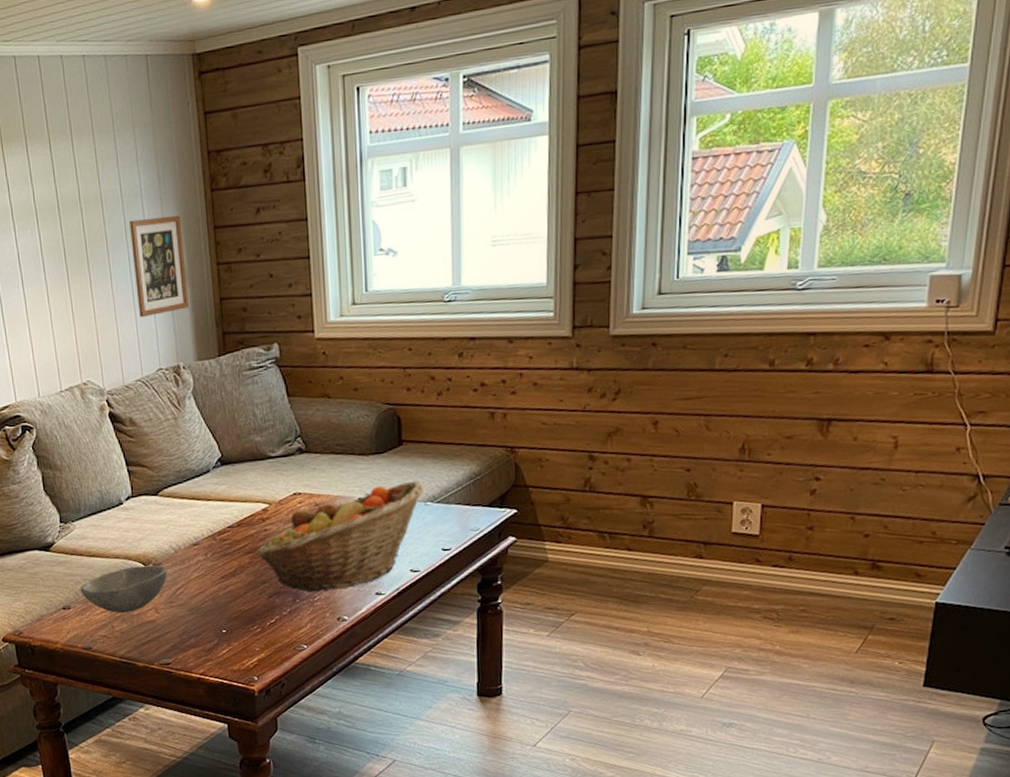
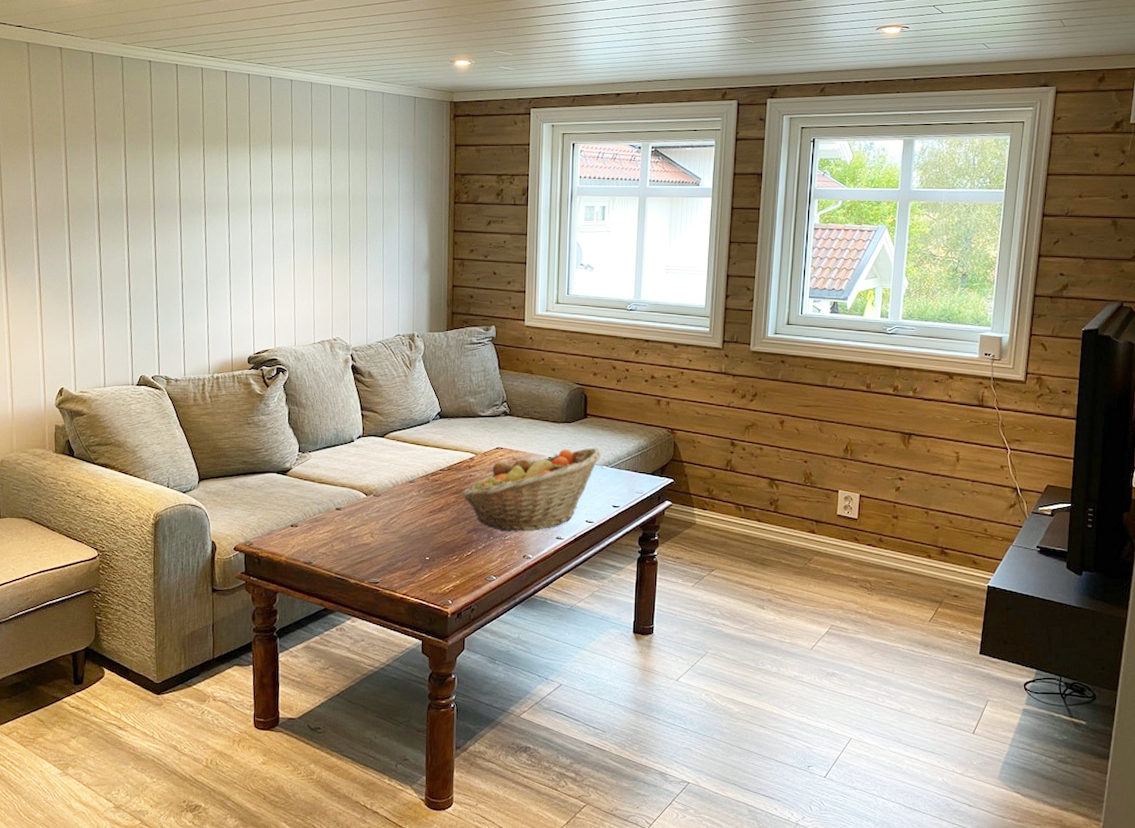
bowl: present [80,565,167,614] -> none [308,495,385,535]
picture frame: present [129,215,189,318] -> none [386,217,428,293]

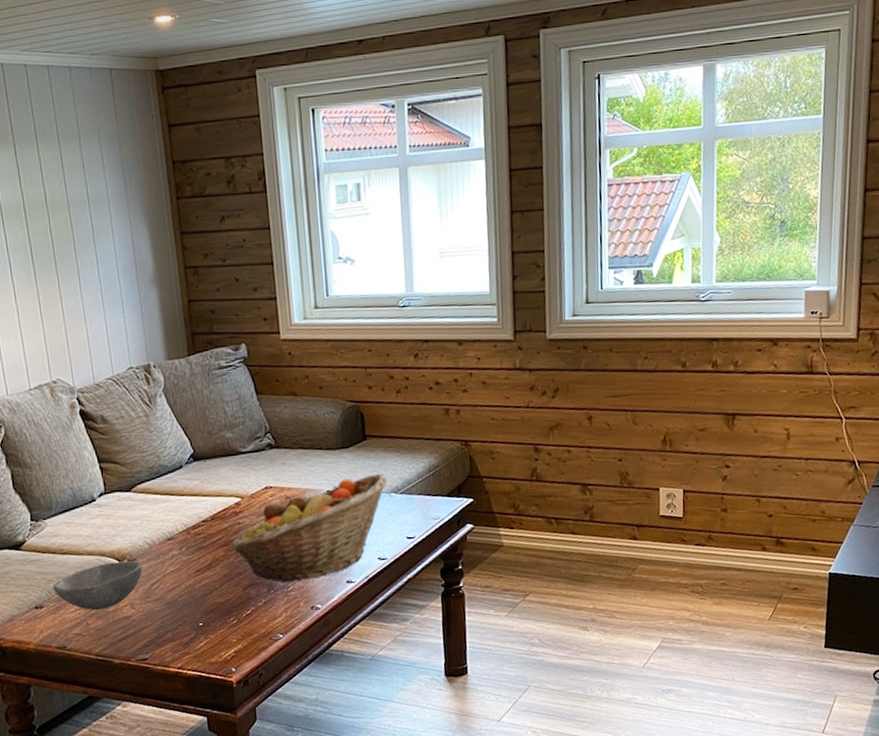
bowl: none [308,495,385,535] -> present [52,561,143,611]

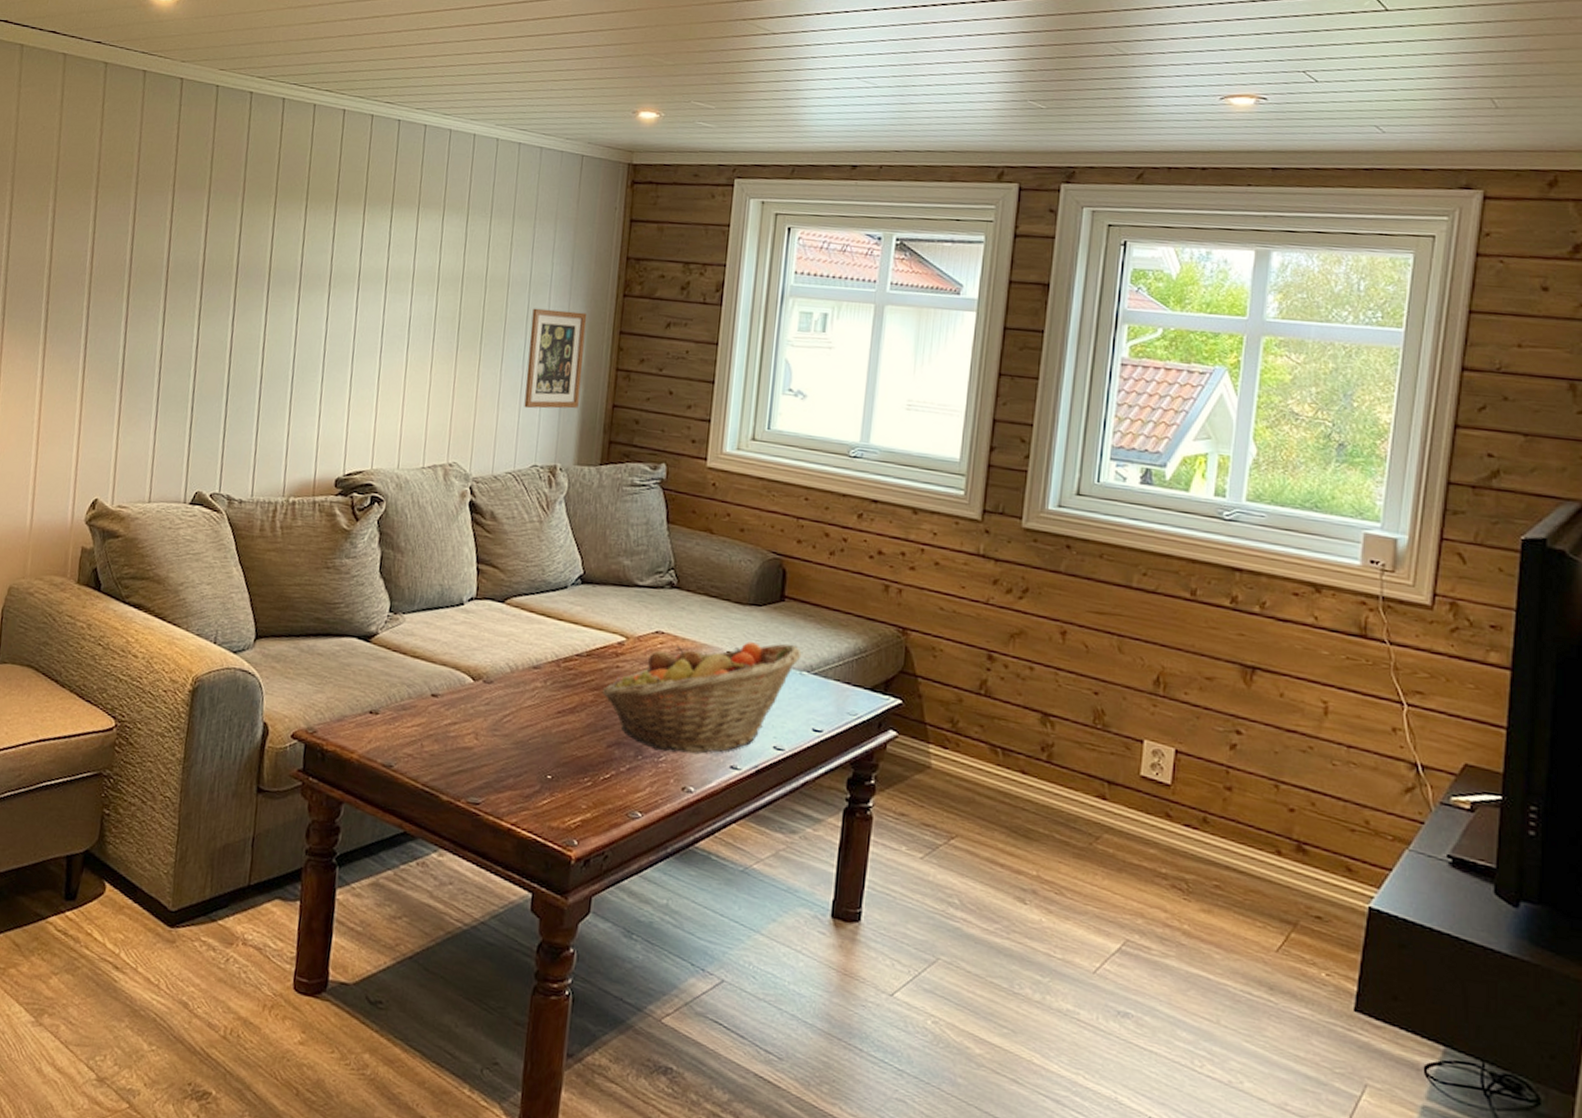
bowl: present [52,561,143,611] -> none [394,678,498,732]
picture frame: none [97,220,158,318] -> present [524,308,587,409]

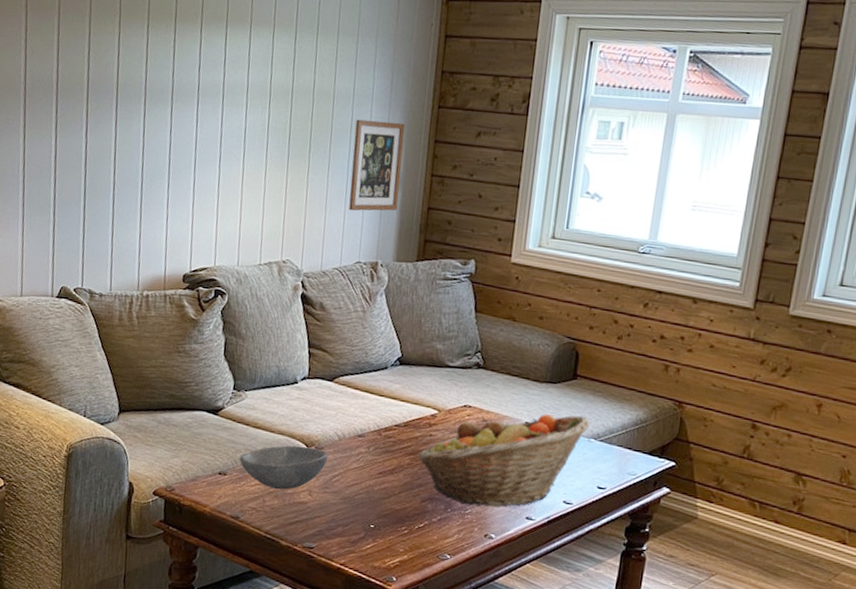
bowl: none [394,678,498,732] -> present [239,445,328,490]

